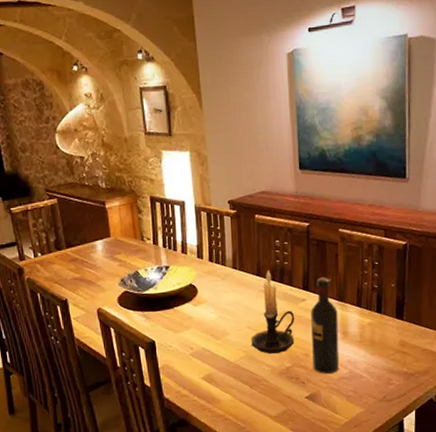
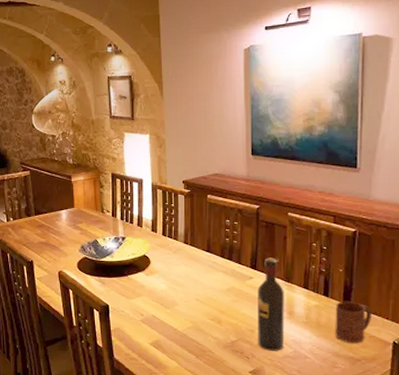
candle holder: present [251,271,295,354] -> none [198,248,242,327]
cup: none [388,316,425,359] -> present [335,301,373,344]

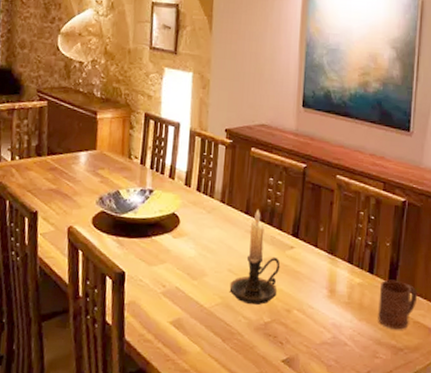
candle holder: none [198,248,242,327] -> present [229,210,281,305]
wine bottle: present [257,258,285,351] -> none [294,225,327,336]

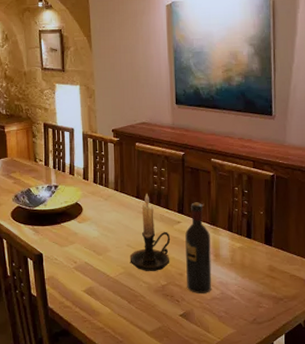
wine bottle: none [294,225,327,336] -> present [185,202,212,293]
cup: present [378,279,418,330] -> none [258,242,292,283]

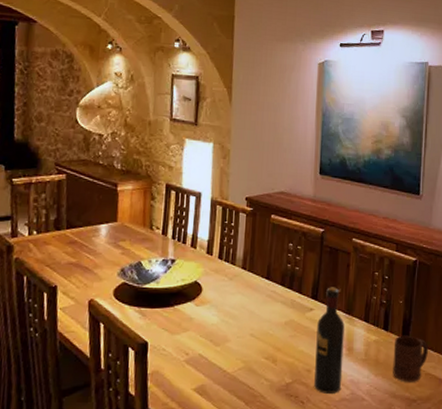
candle holder: present [129,194,171,271] -> none [252,275,301,366]
cup: none [258,242,292,283] -> present [393,335,429,382]

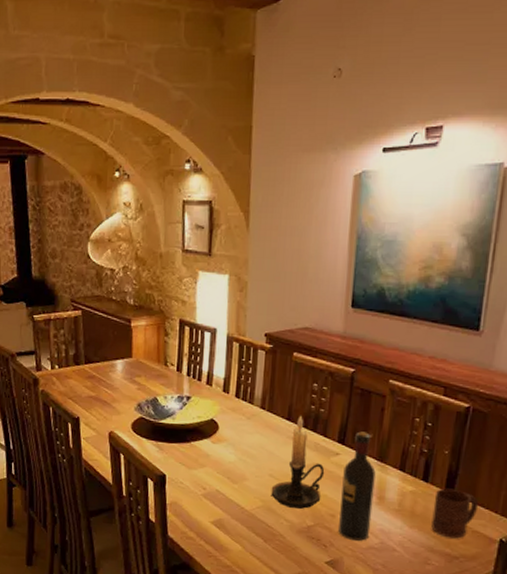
candle holder: none [252,275,301,366] -> present [271,416,325,509]

